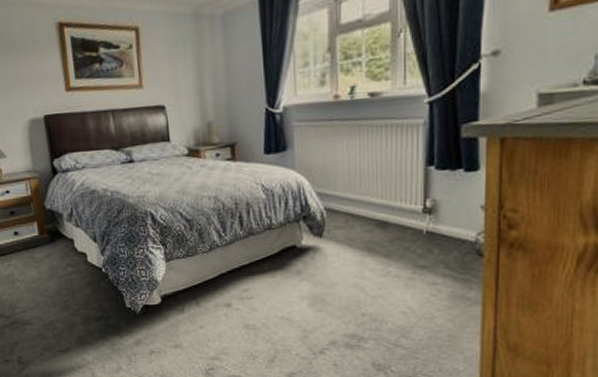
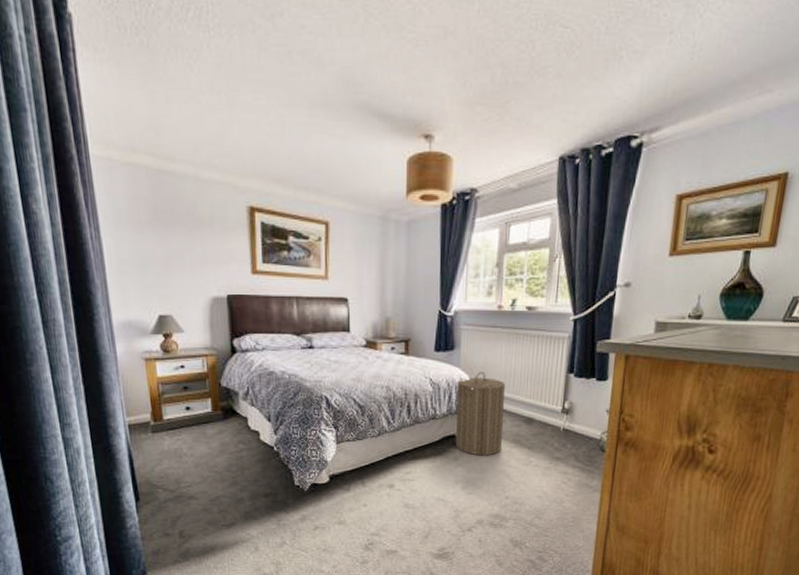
laundry hamper: none [293,172,353,268] -> present [455,372,506,456]

